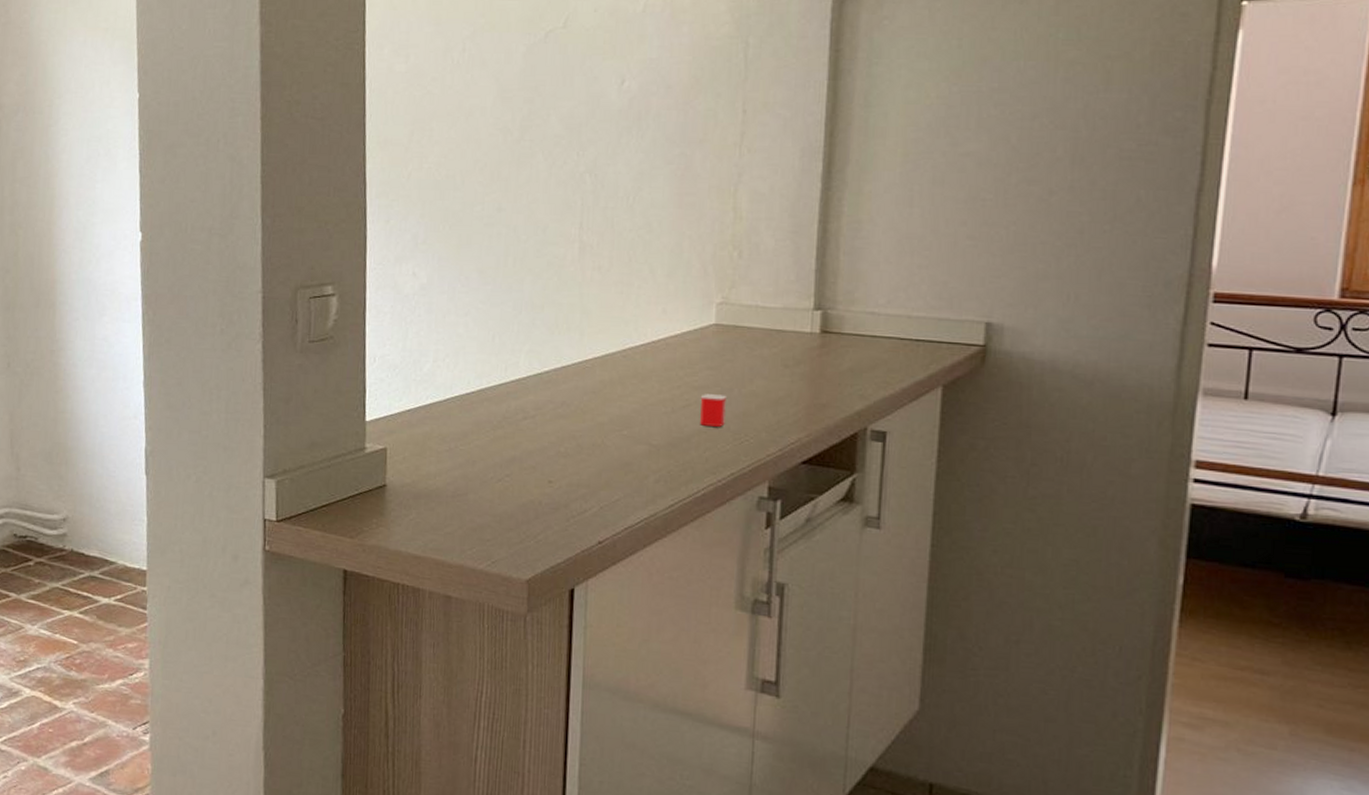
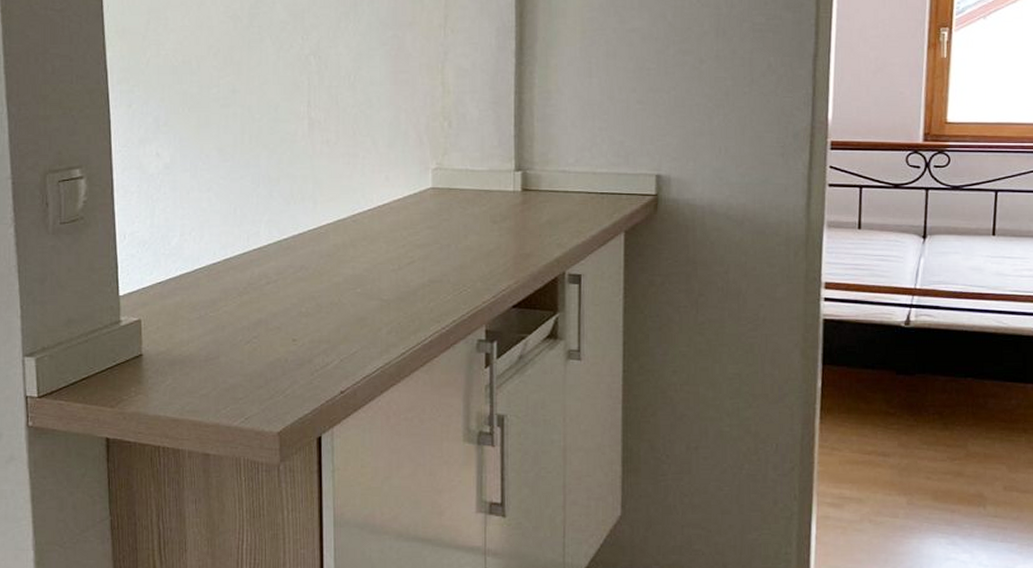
mug: present [700,394,728,427] -> none [423,251,446,280]

